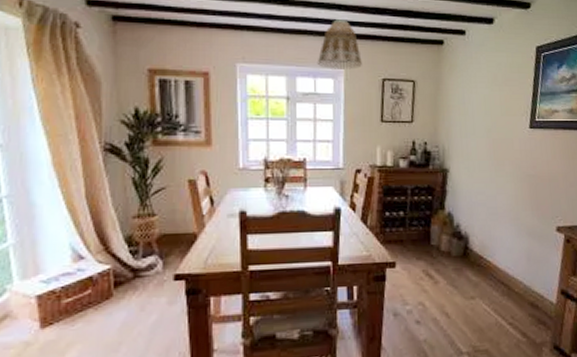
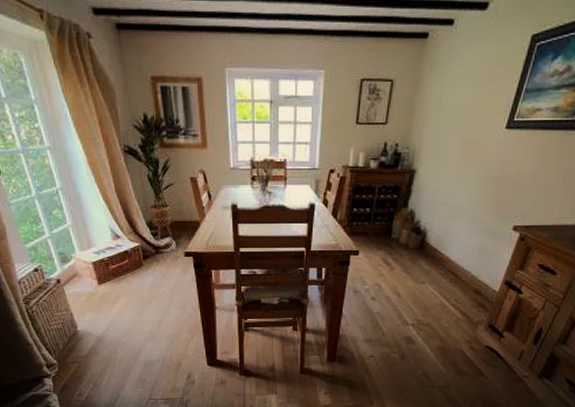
lamp shade: present [317,19,362,70] -> none [298,14,342,70]

